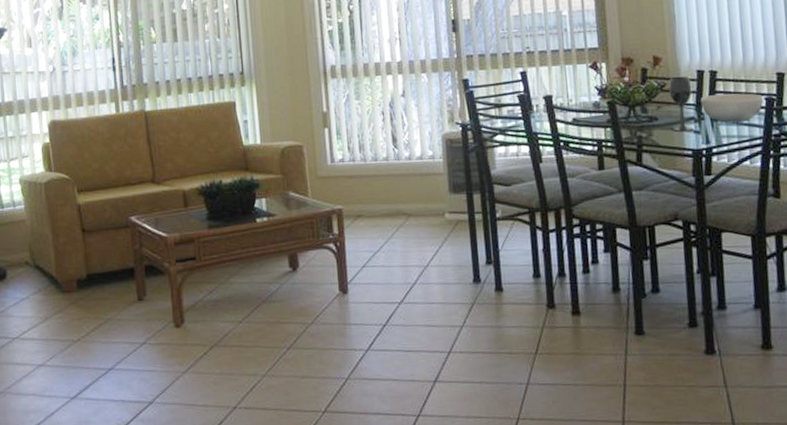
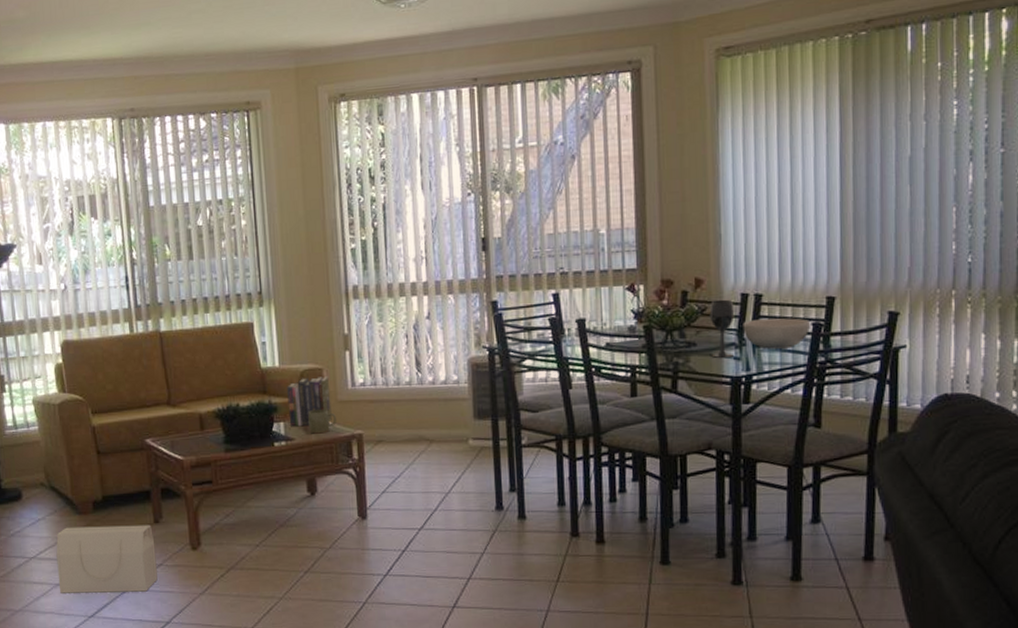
shopping bag: none [39,302,141,374] -> present [56,525,158,593]
books: none [268,153,313,203] -> present [287,376,332,427]
mug: none [289,184,317,210] -> present [308,408,336,434]

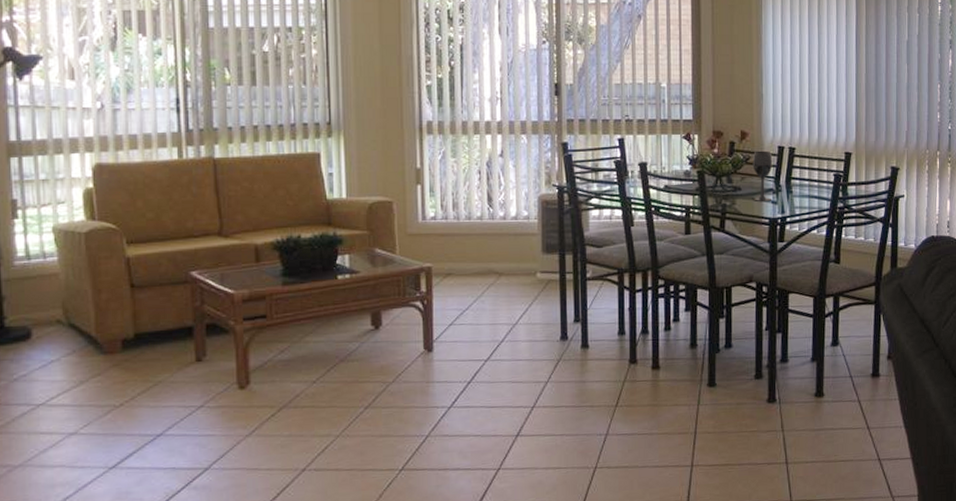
shopping bag: present [56,525,158,593] -> none [72,363,197,444]
books: present [287,376,332,427] -> none [354,209,401,260]
mug: present [308,408,336,434] -> none [375,241,405,267]
bowl: present [743,318,810,349] -> none [779,169,832,195]

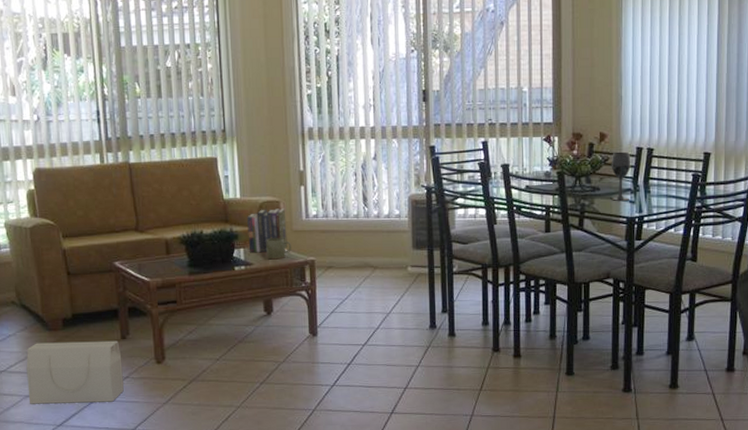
shopping bag: none [72,363,197,444] -> present [26,340,124,404]
books: none [354,209,401,260] -> present [247,208,288,253]
mug: none [375,241,405,267] -> present [266,237,291,260]

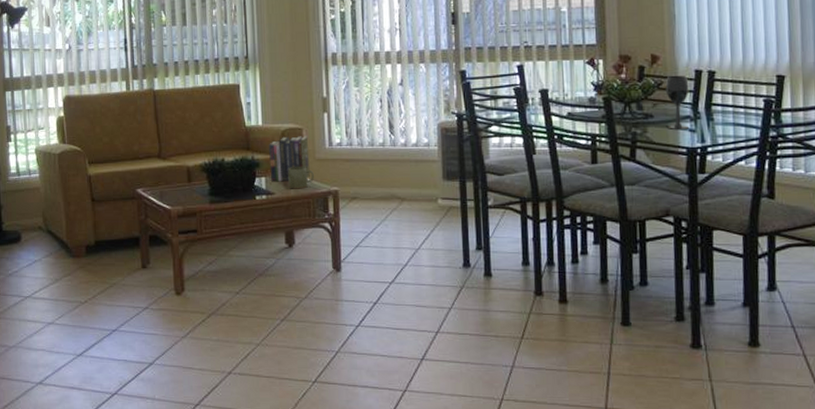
shopping bag: present [26,340,124,404] -> none [50,269,143,333]

